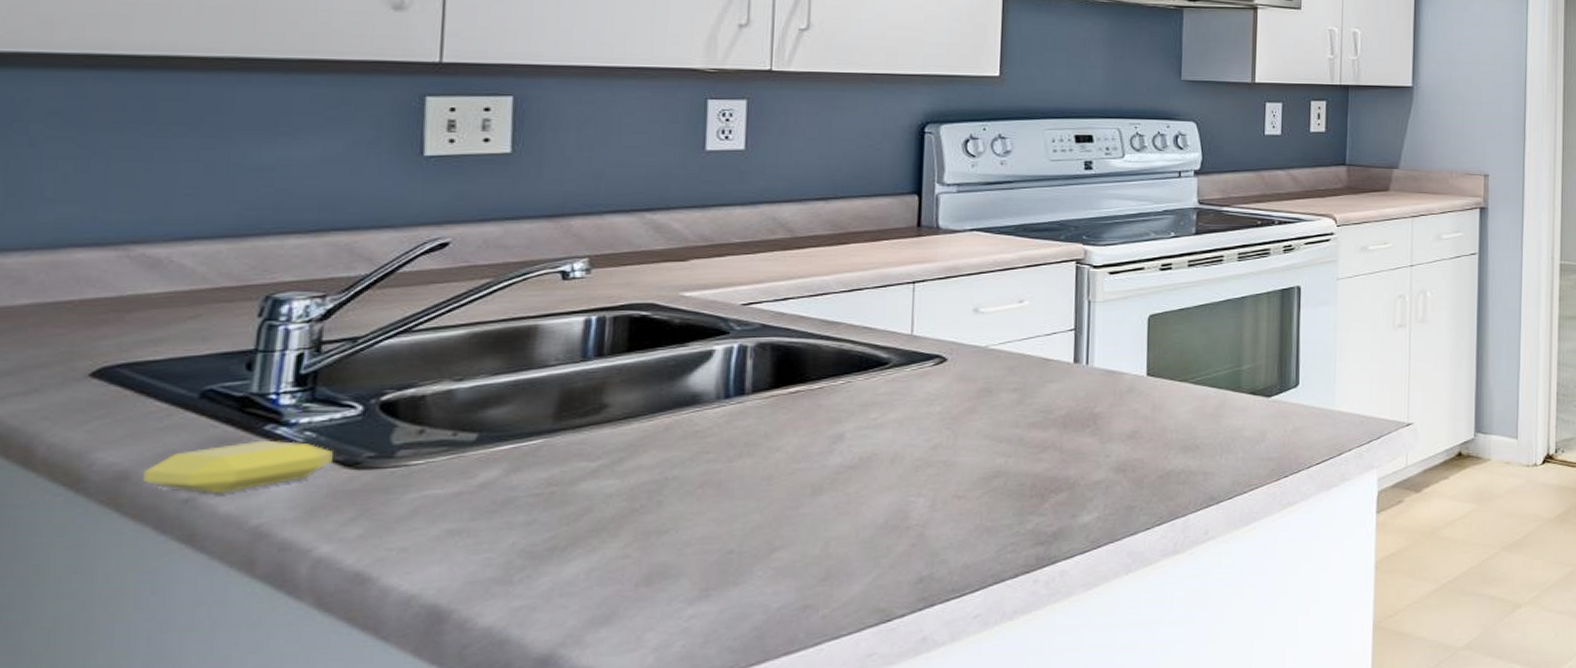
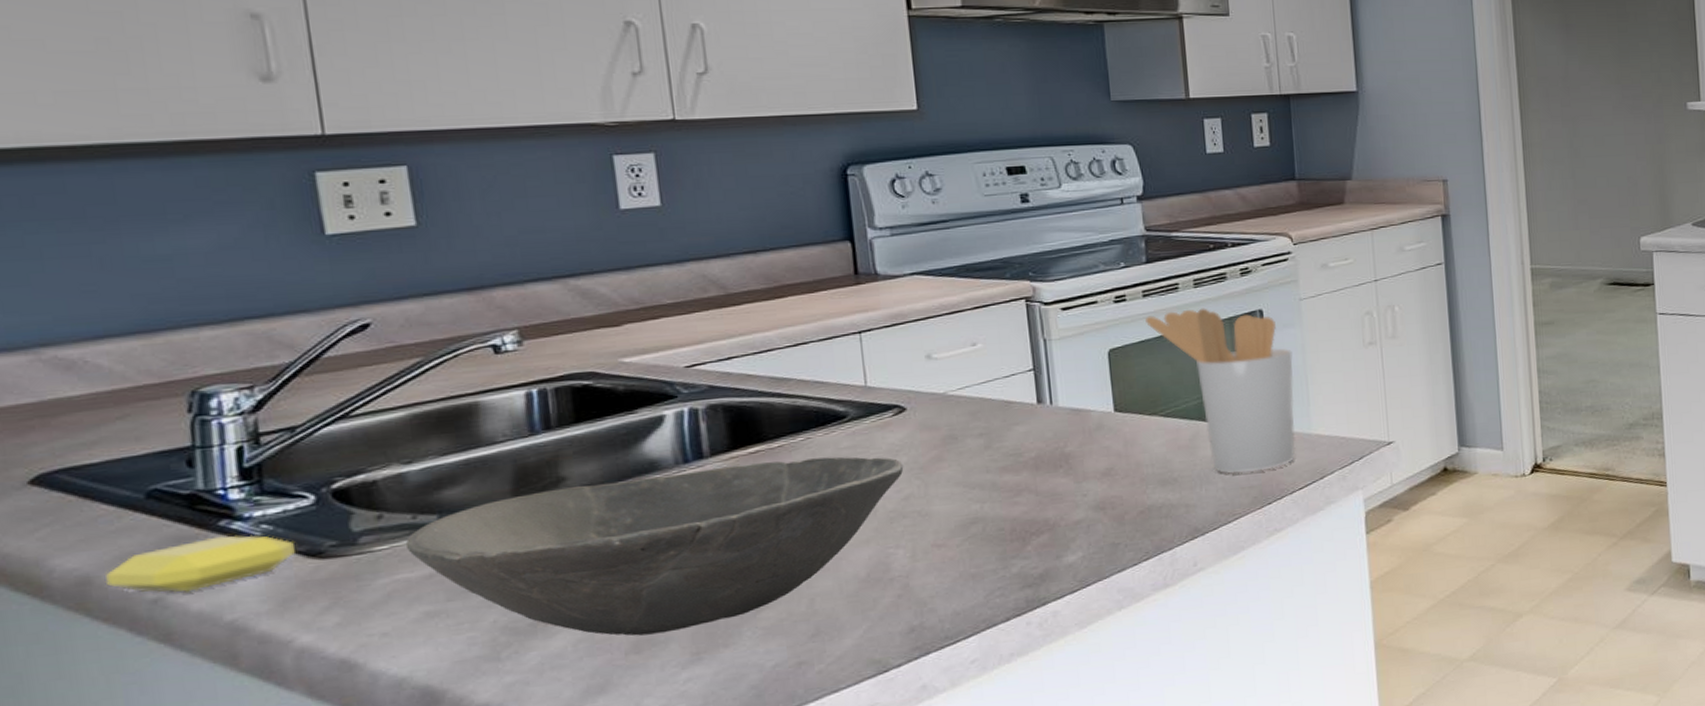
bowl: none [442,402,937,568] -> present [406,456,904,636]
utensil holder: none [1188,281,1324,444] -> present [1145,308,1296,473]

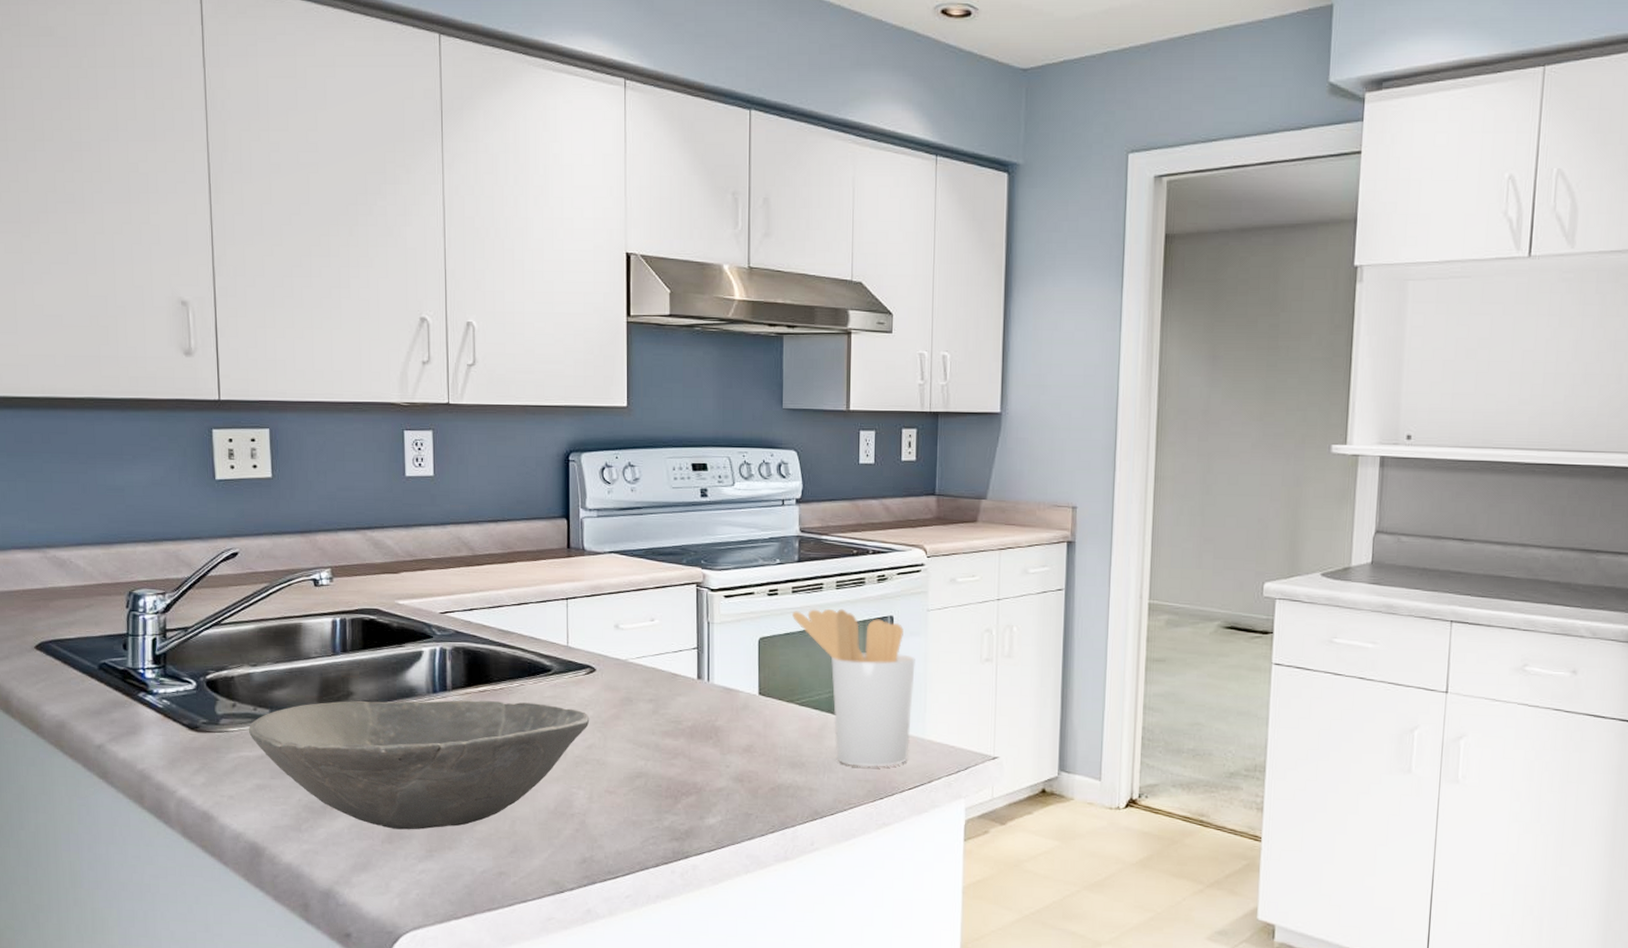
soap bar: present [105,535,295,593] -> none [72,704,182,744]

